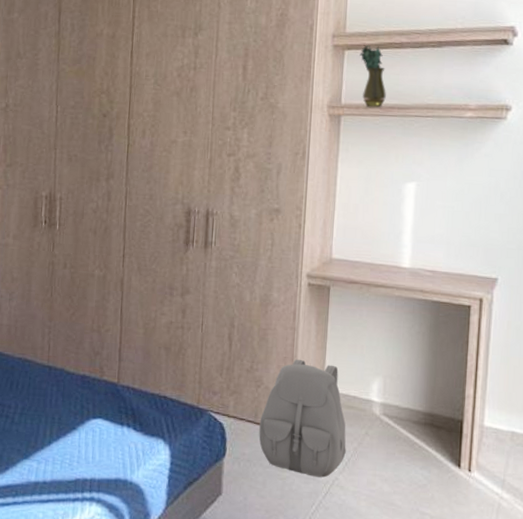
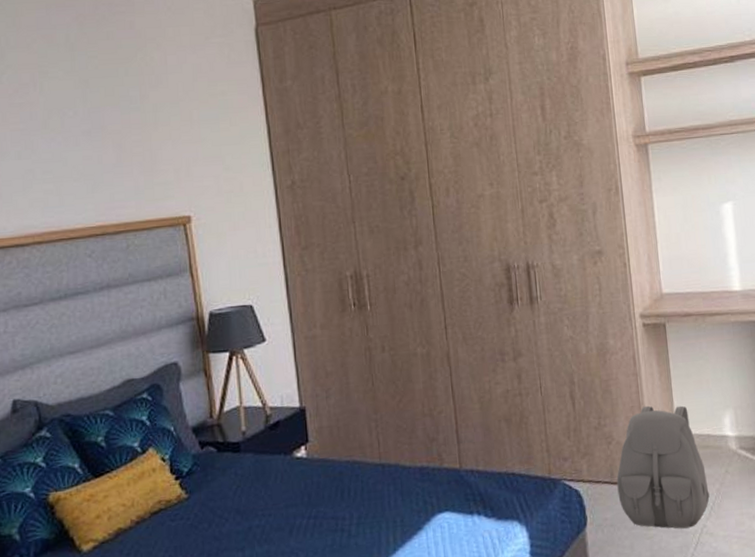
vase: present [359,45,386,108] -> none [656,68,689,133]

